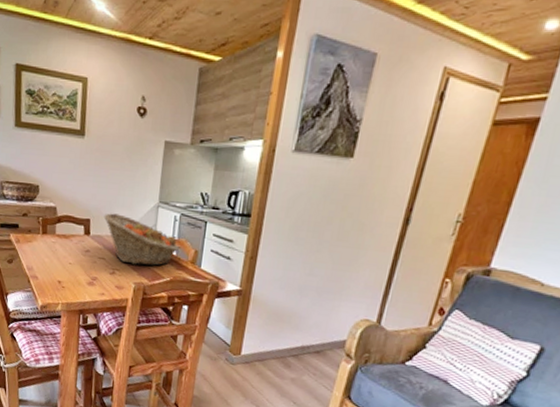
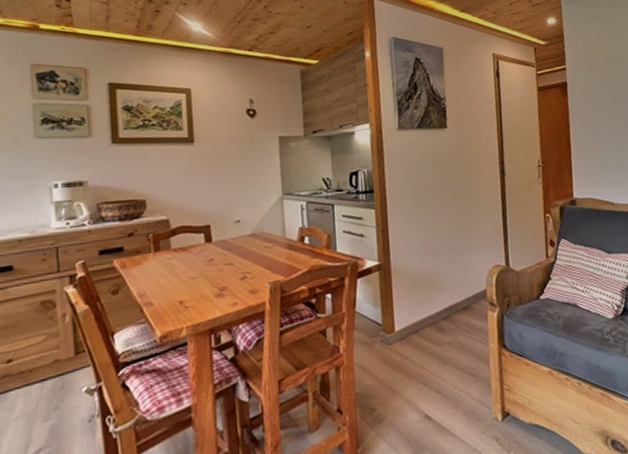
fruit basket: present [103,213,179,266] -> none [225,213,311,264]

